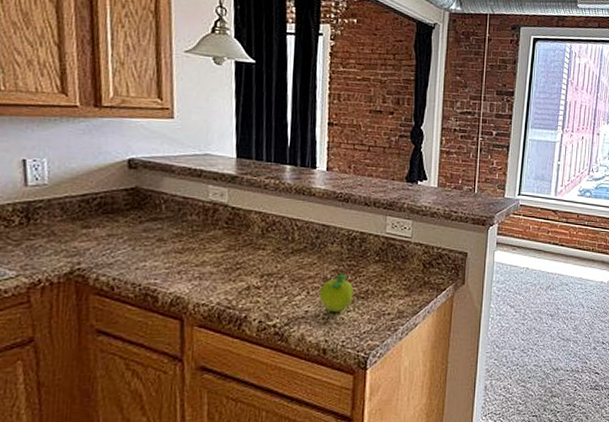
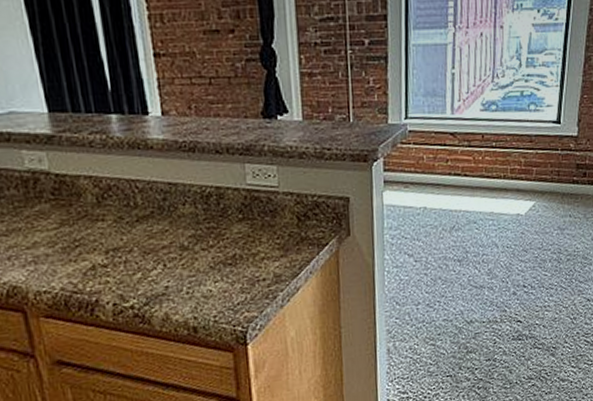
fruit: present [319,274,354,313] -> none [177,239,219,285]

